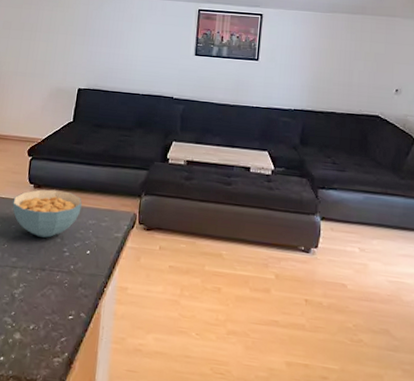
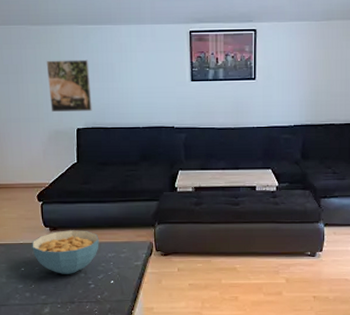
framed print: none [56,22,100,73] -> present [46,59,92,113]

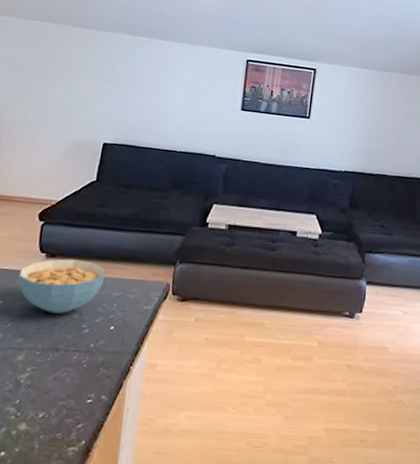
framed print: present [46,59,92,113] -> none [76,65,131,126]

